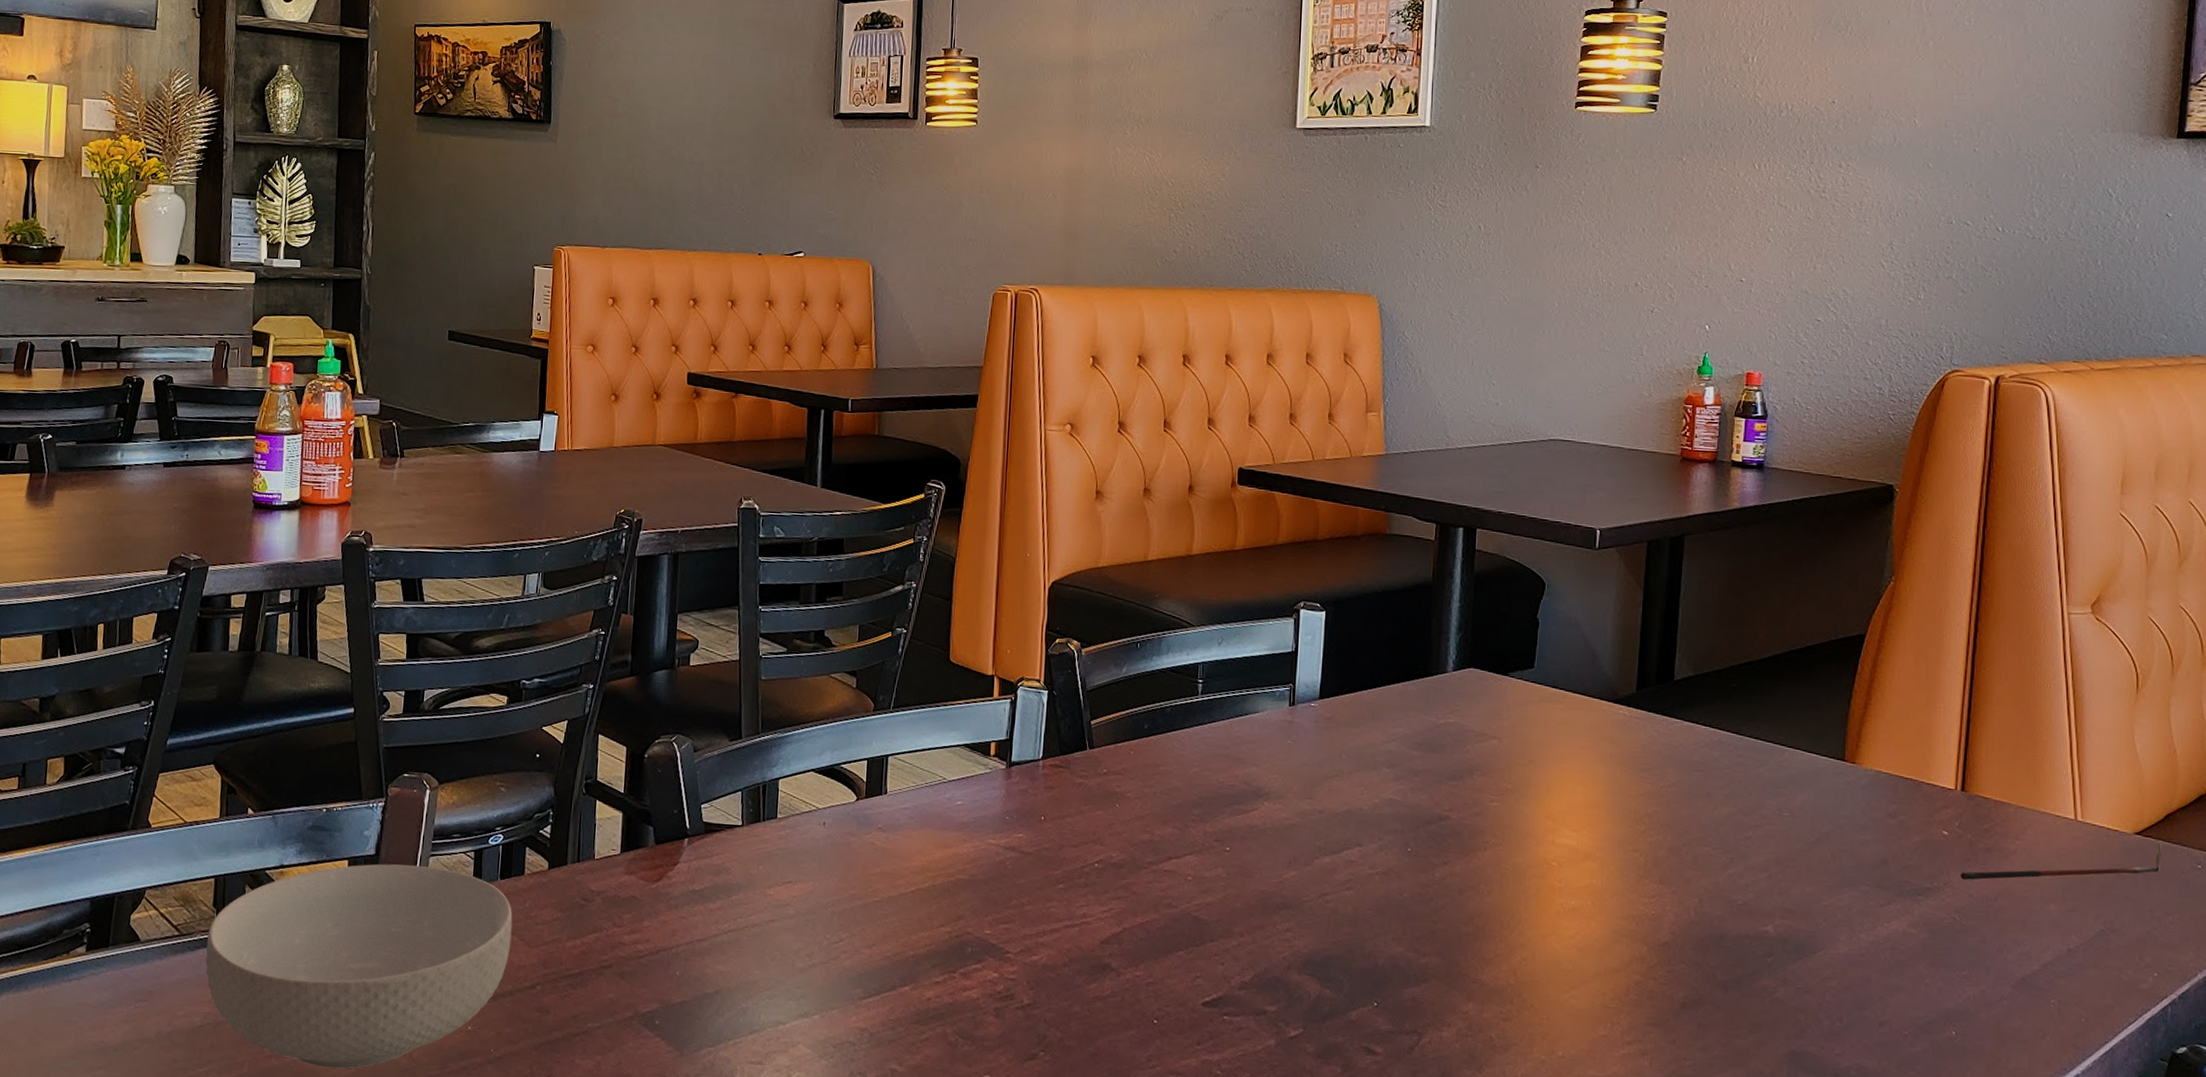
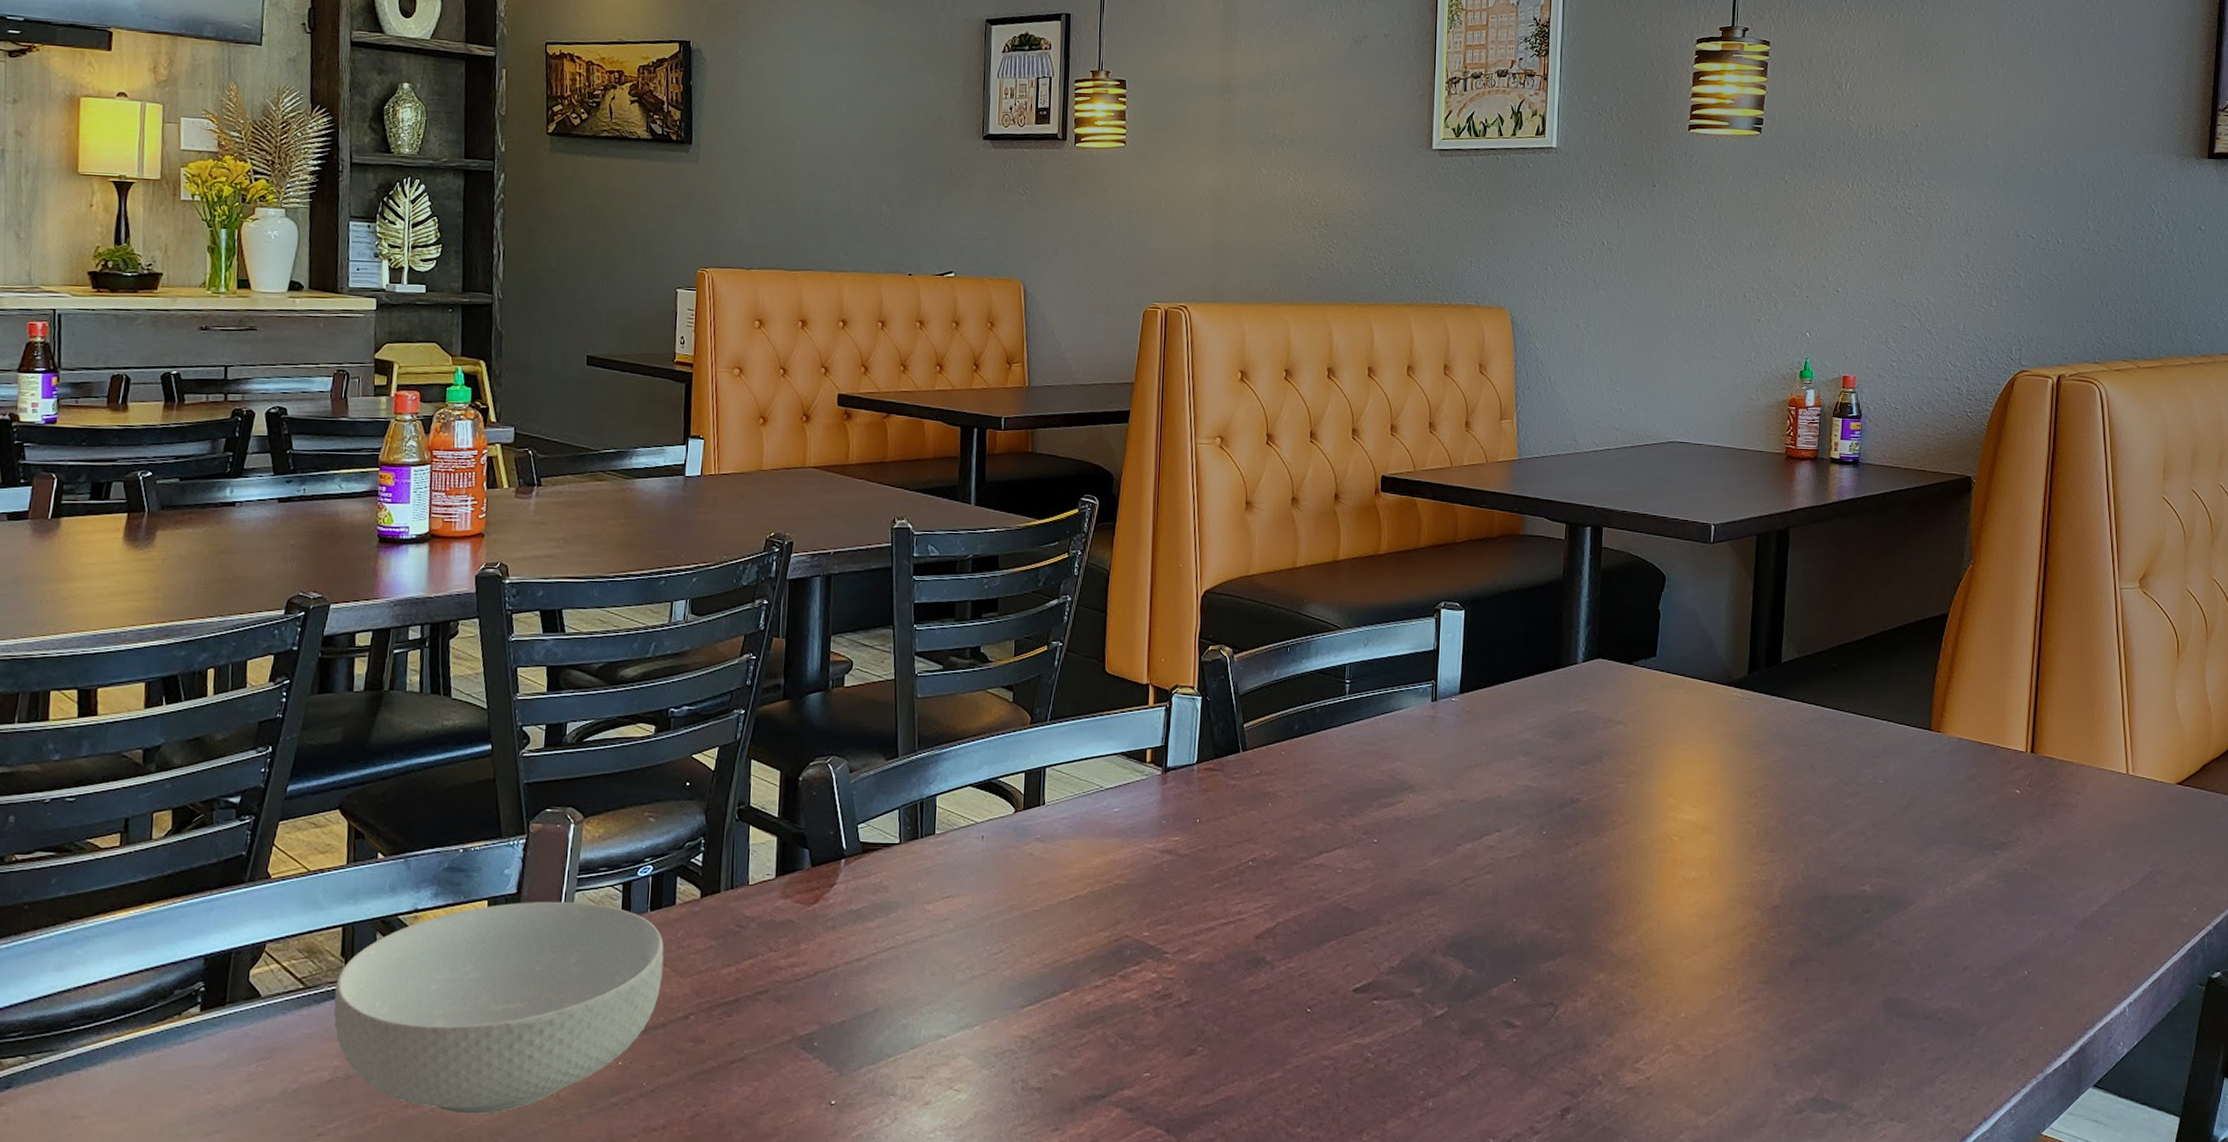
stirrer: present [1960,842,2163,880] -> none [2031,790,2200,833]

